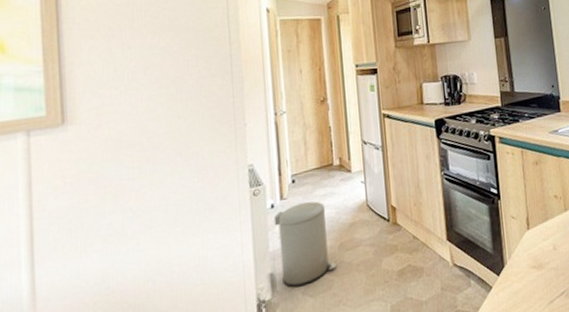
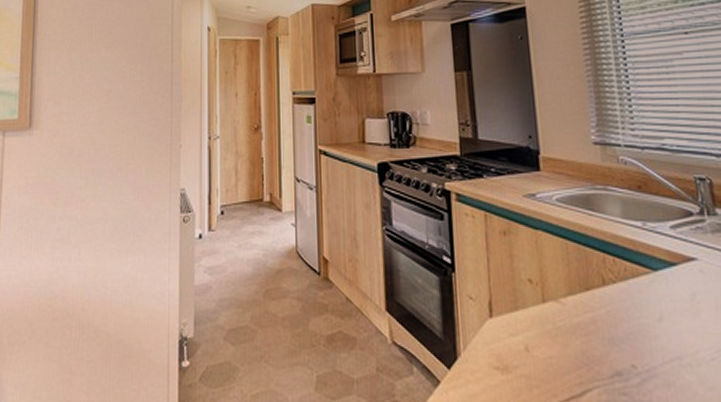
pedal bin: present [273,201,338,288] -> none [201,238,262,331]

